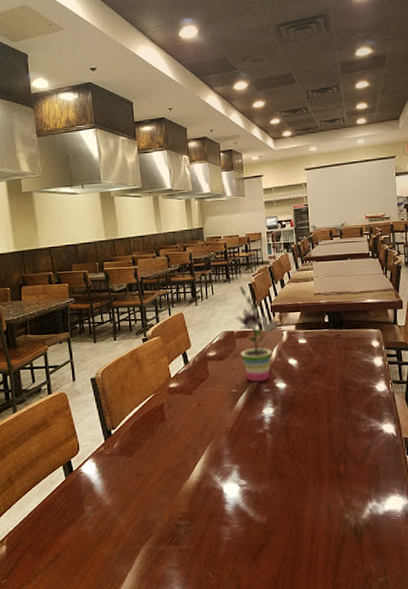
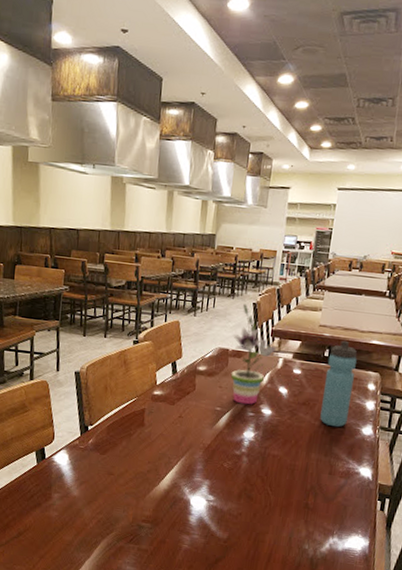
water bottle: none [329,304,360,389] -> present [320,340,357,428]

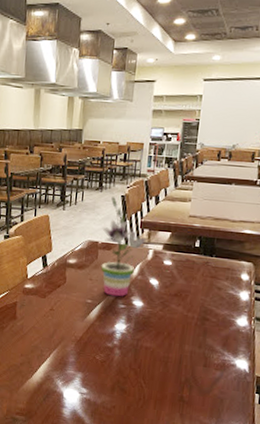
water bottle: present [320,340,357,428] -> none [193,230,229,319]

